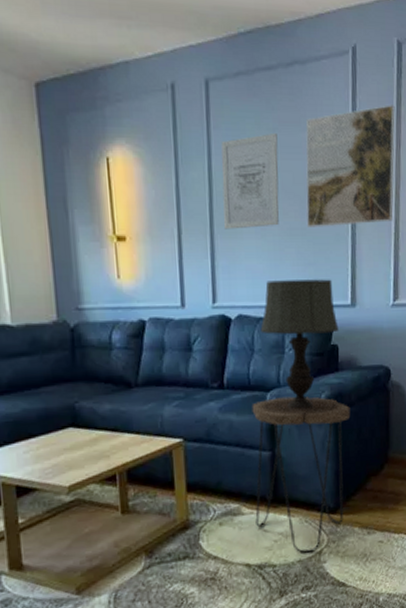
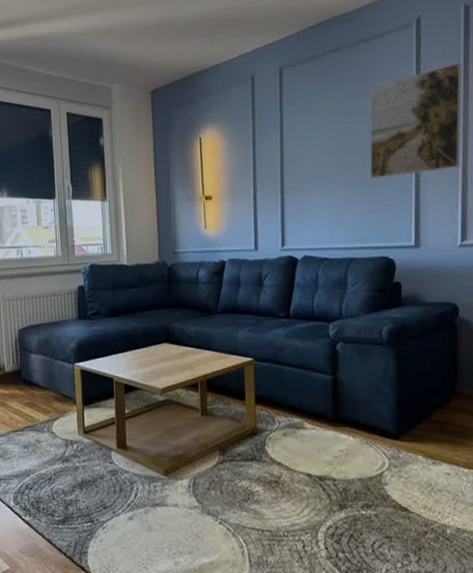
wall art: present [221,132,279,230] -> none [292,102,344,186]
side table: present [252,396,351,553] -> none [315,327,414,473]
table lamp: present [260,279,339,410] -> none [324,223,402,340]

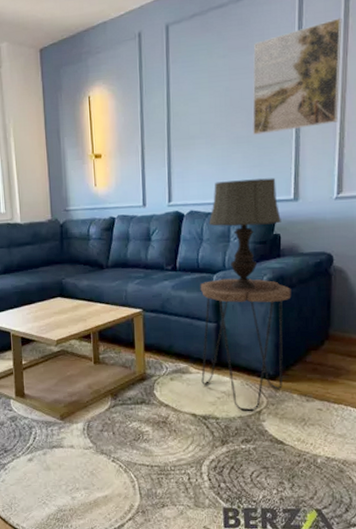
side table: none [315,327,414,473] -> present [200,278,291,411]
table lamp: none [324,223,402,340] -> present [209,178,281,290]

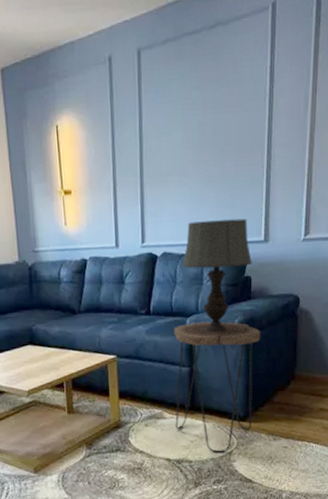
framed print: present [252,18,343,135] -> none [225,53,312,173]

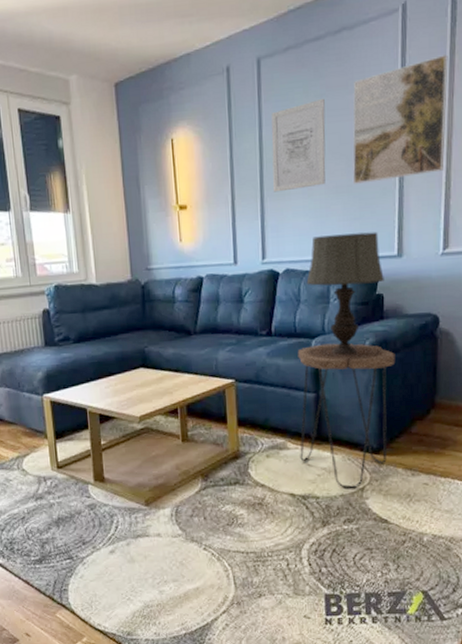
wall art: none [151,90,201,180] -> present [271,98,326,192]
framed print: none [225,53,312,173] -> present [353,55,448,184]

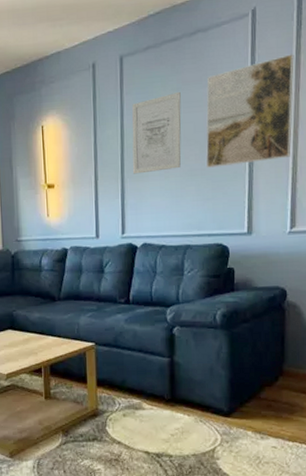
side table: present [297,343,396,488] -> none [153,312,245,448]
table lamp: present [306,232,384,356] -> none [162,211,235,324]

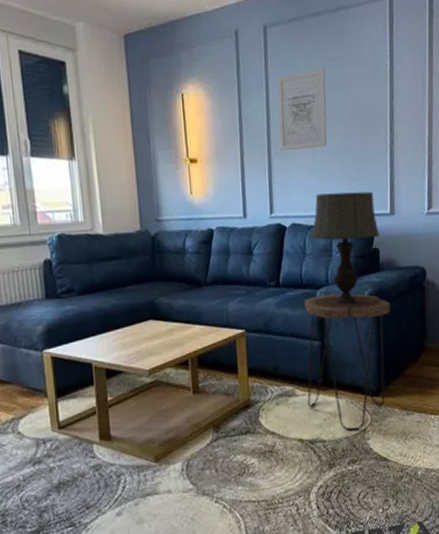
side table: none [153,312,245,448] -> present [304,293,391,431]
table lamp: none [162,211,235,324] -> present [311,191,379,305]
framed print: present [206,54,295,168] -> none [349,40,428,148]

